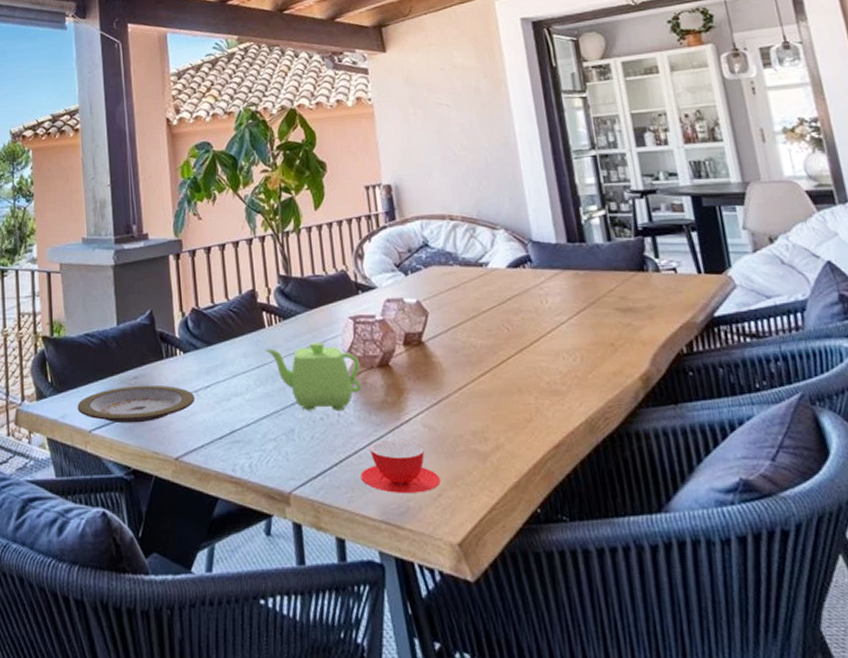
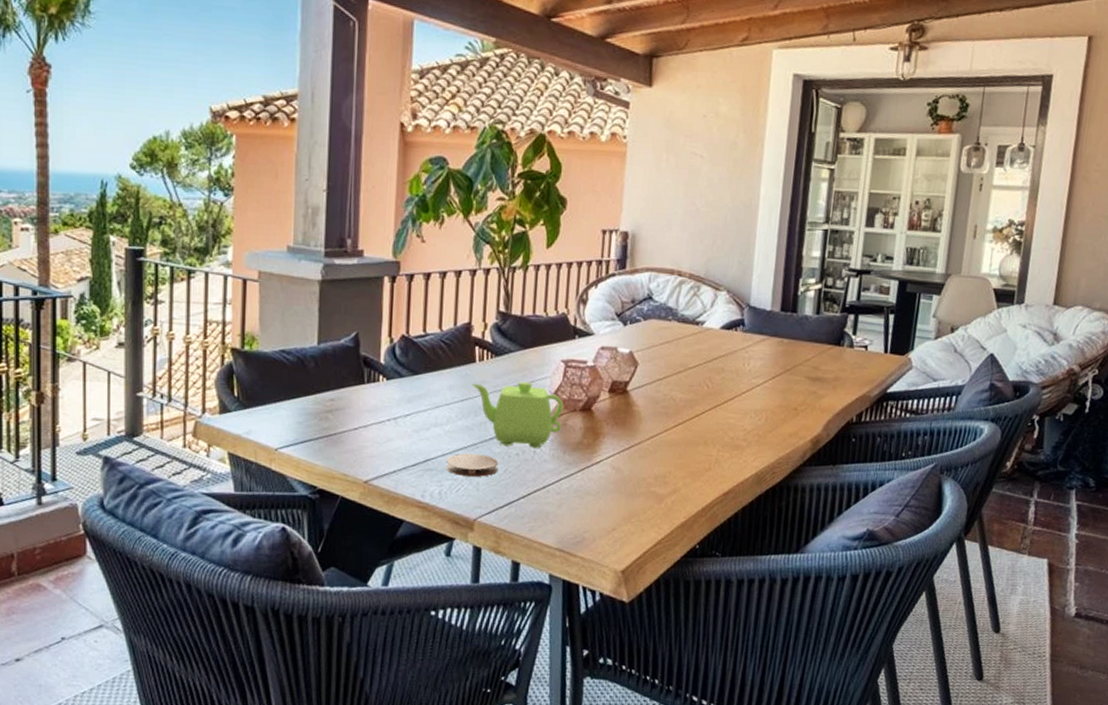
plate: present [77,385,195,424] -> none [264,407,393,445]
coaster: none [251,421,305,447] -> present [445,453,499,477]
teacup: present [360,441,442,493] -> none [545,478,618,526]

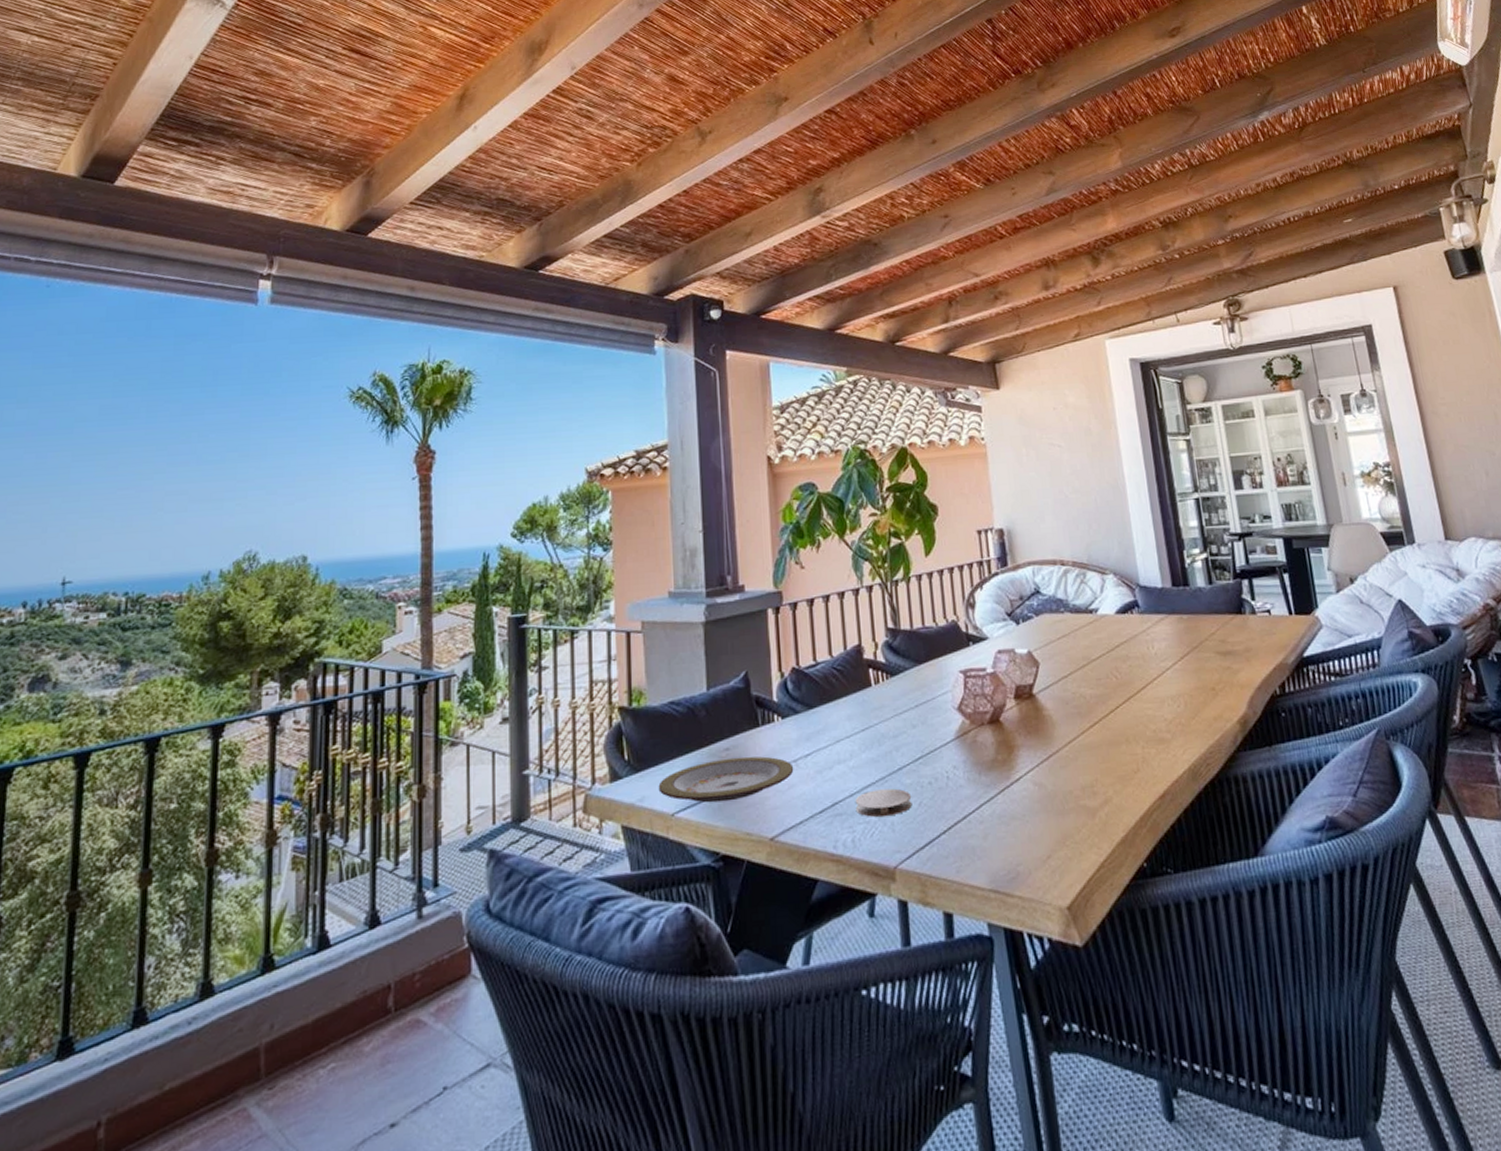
plate: none [264,407,393,445] -> present [658,756,794,803]
teapot: present [472,382,563,448] -> none [870,700,972,776]

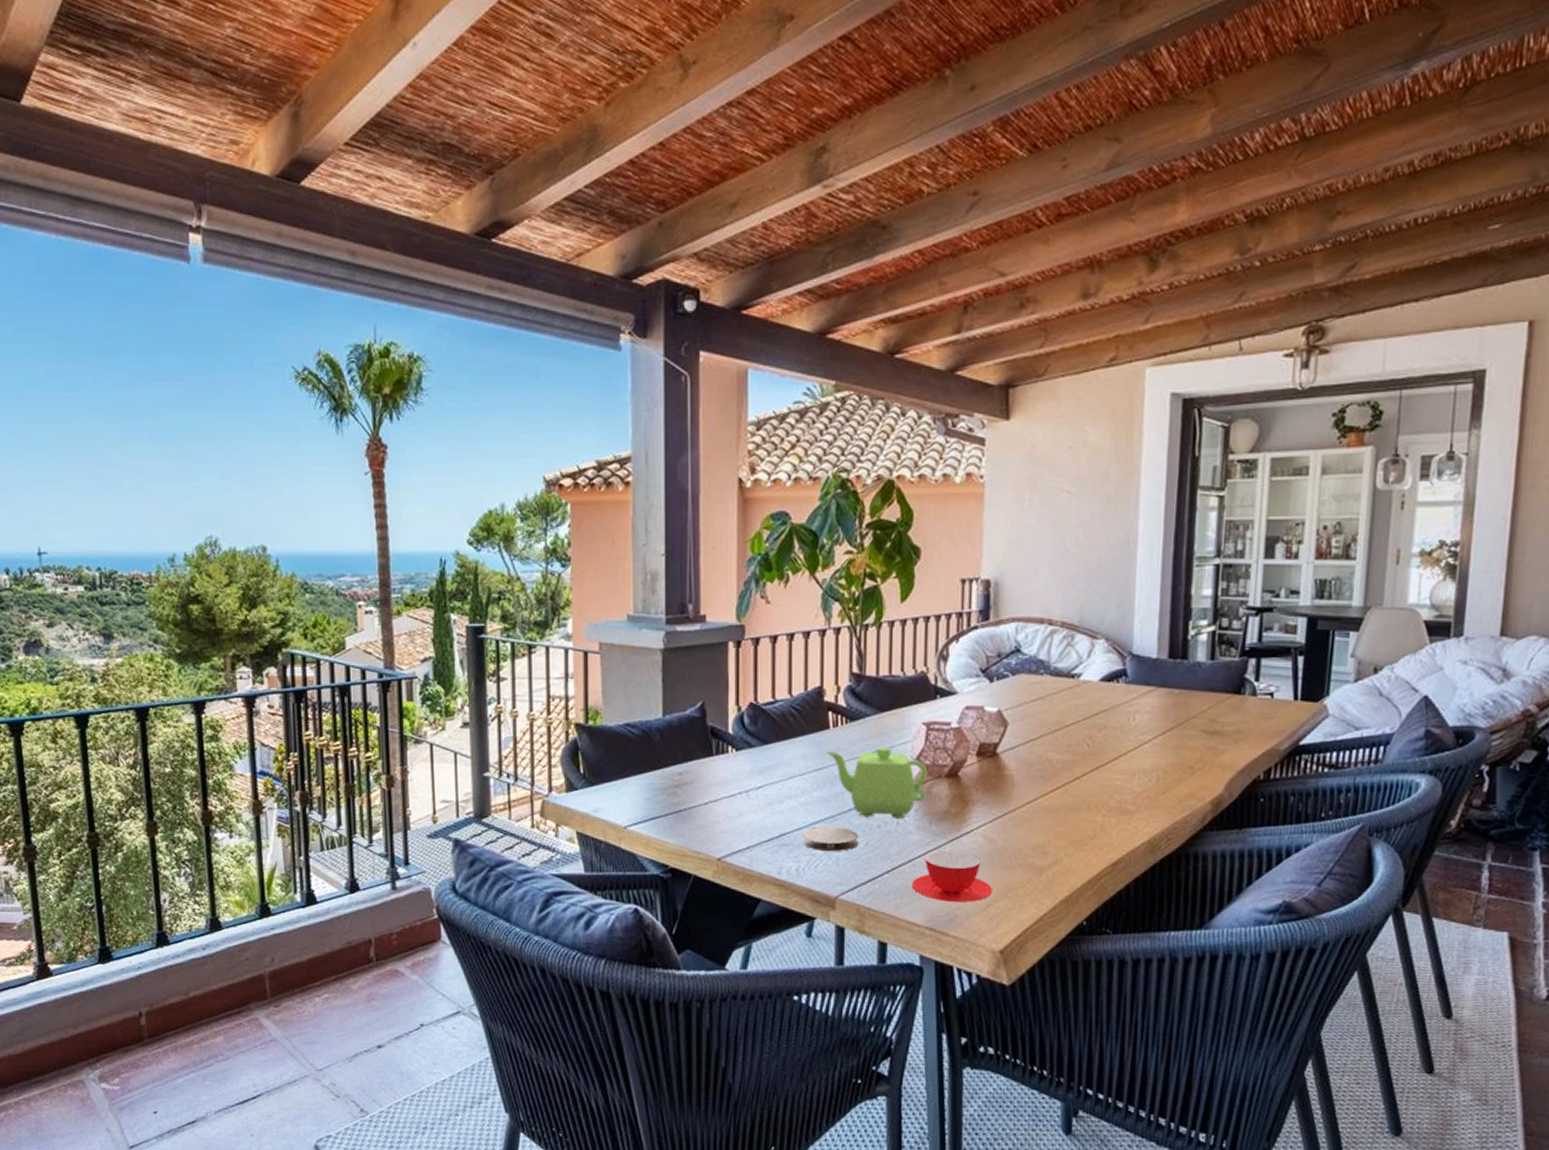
plate: present [658,756,794,803] -> none [612,782,745,821]
teapot: none [870,700,972,776] -> present [826,748,926,819]
teacup: none [969,801,1051,859] -> present [912,851,993,902]

